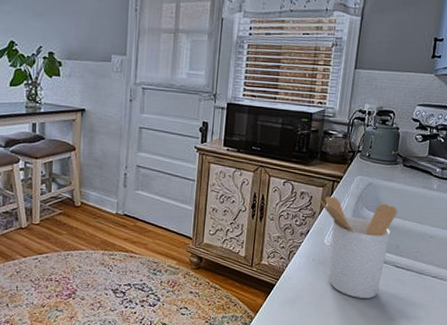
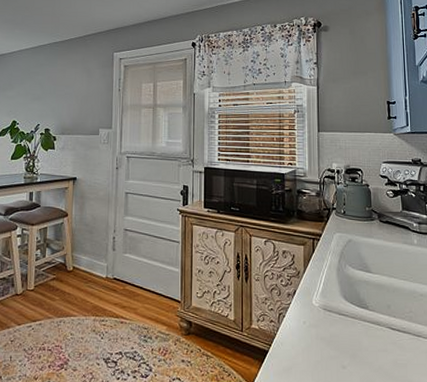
utensil holder: present [315,195,398,299] -> none [298,254,382,366]

